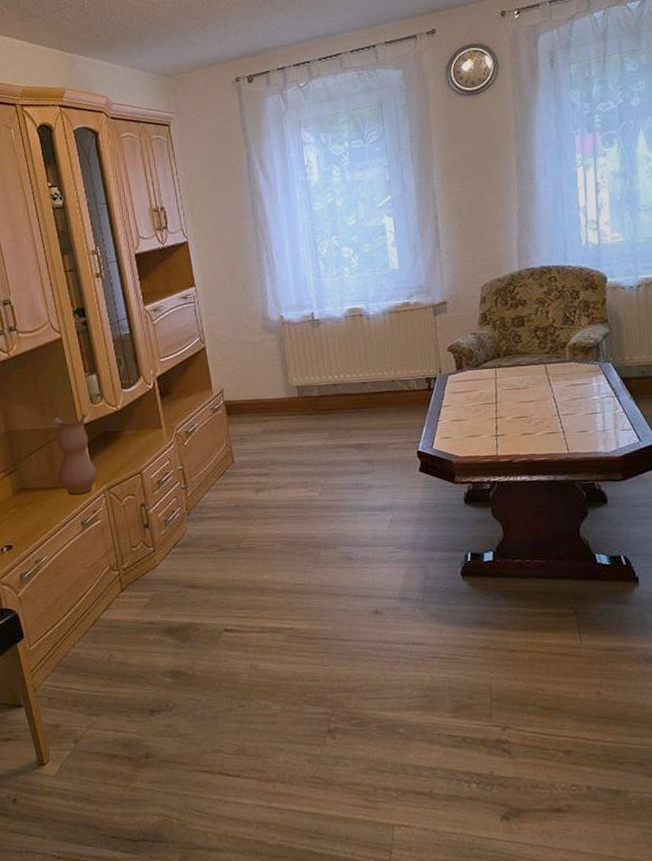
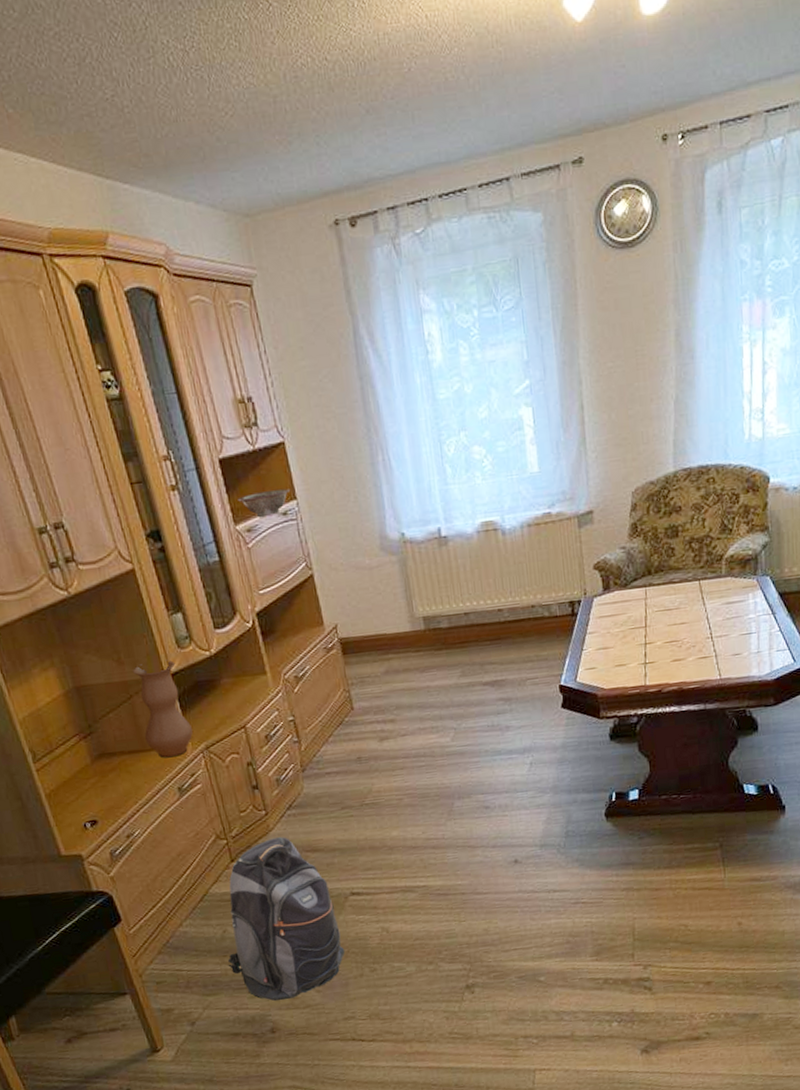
backpack: none [111,571,217,728] -> present [227,836,345,1002]
decorative bowl: none [147,277,191,300] -> present [237,488,291,517]

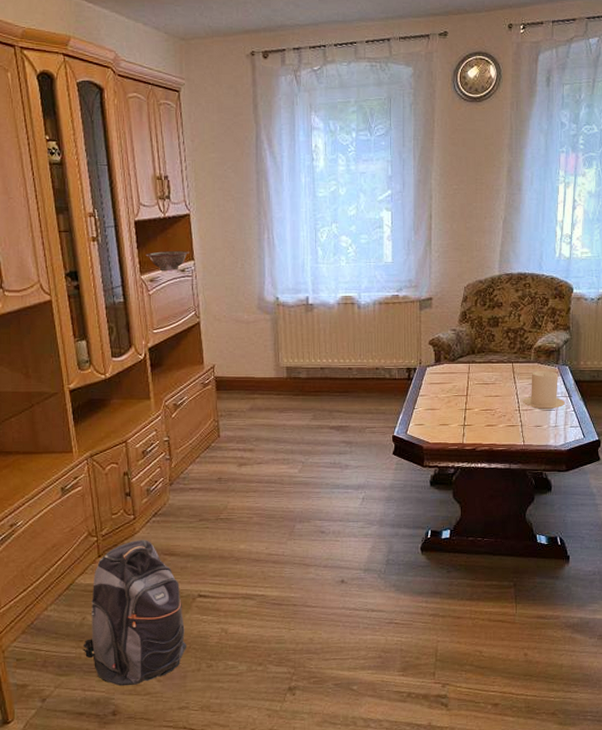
vase: present [132,659,193,758] -> none [36,378,81,461]
candle: none [716,584,768,634] -> present [523,370,565,410]

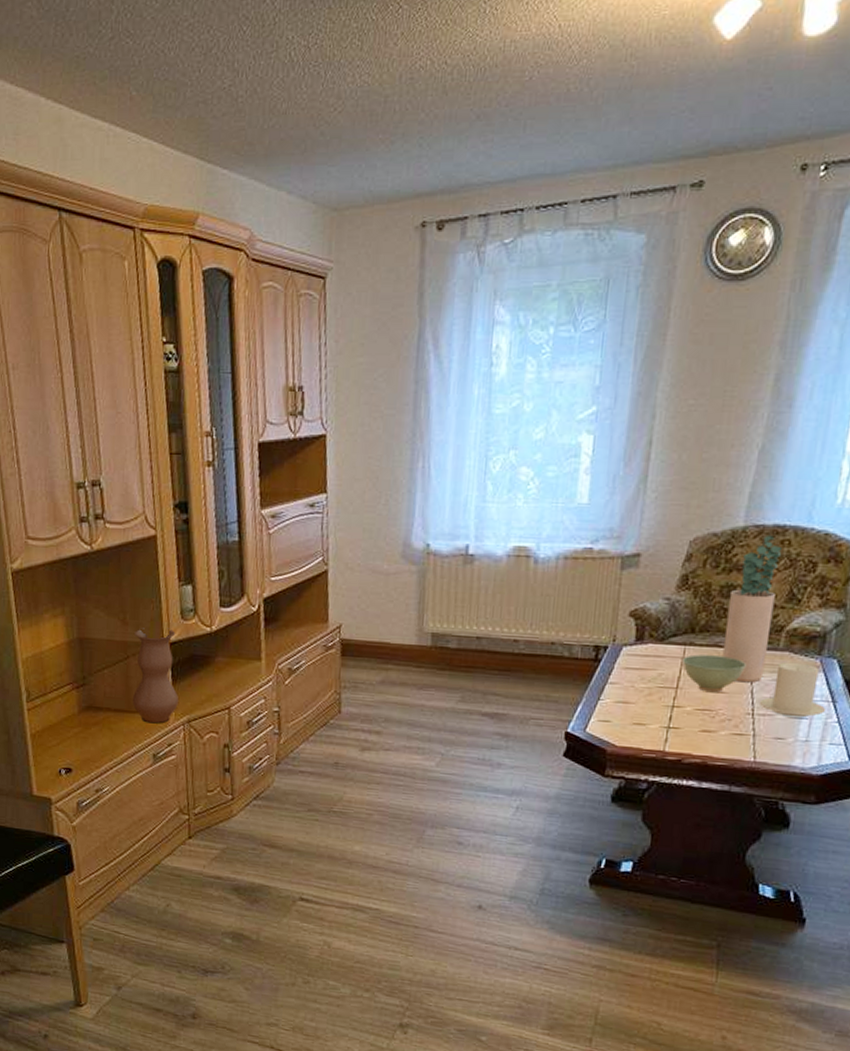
vase: none [36,378,81,461] -> present [132,628,178,724]
backpack: present [82,539,187,687] -> none [164,824,282,990]
decorative bowl: present [145,250,190,271] -> none [268,479,323,505]
bowl: none [469,369,511,396] -> present [682,654,746,692]
vase: none [494,275,526,388] -> present [722,528,783,683]

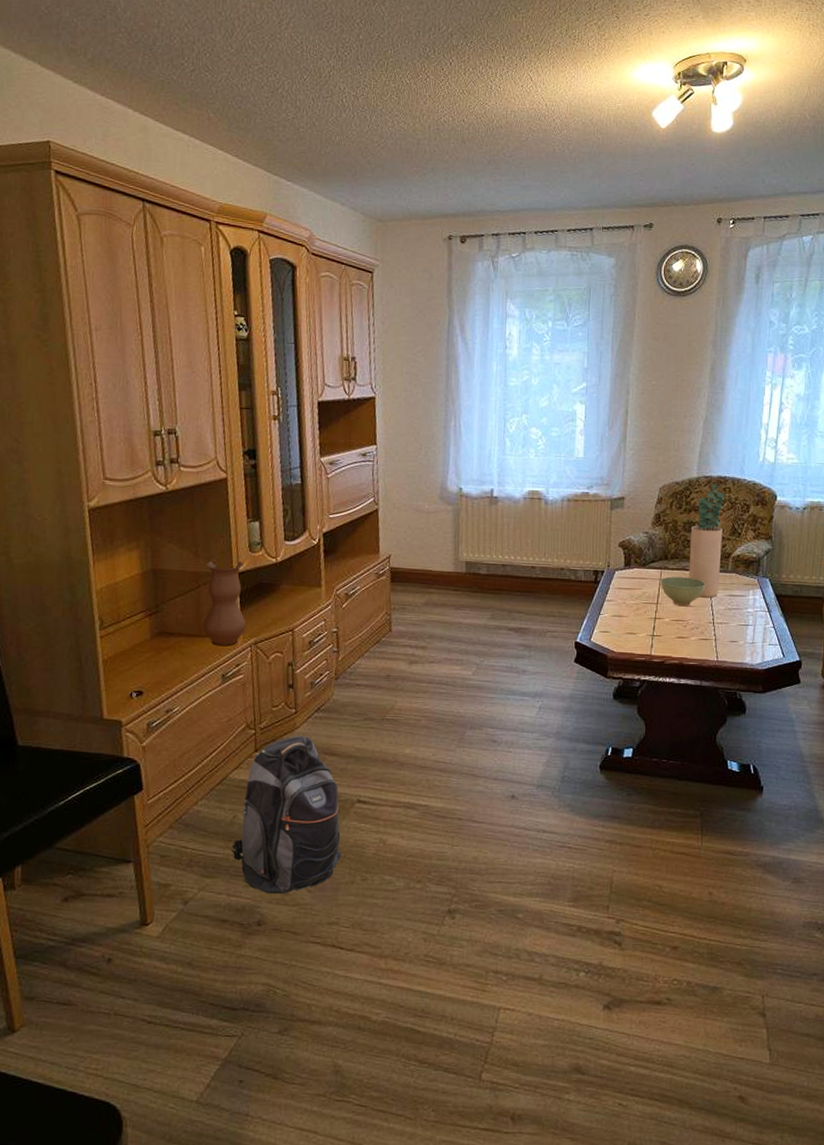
backpack: none [164,824,282,990] -> present [231,735,342,895]
candle: present [760,662,825,718] -> none [718,581,764,625]

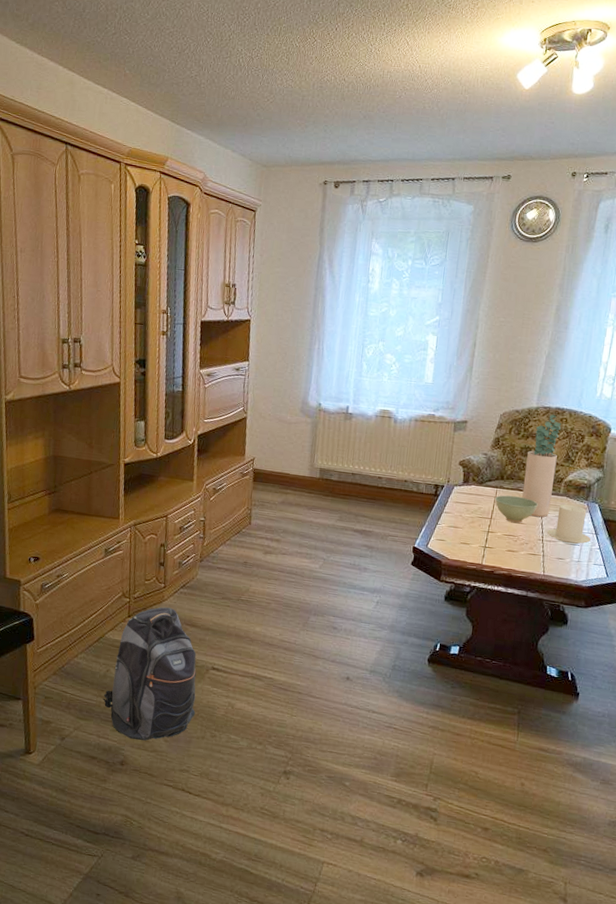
vase: present [202,559,246,646] -> none [91,451,130,526]
candle: none [718,581,764,625] -> present [547,504,591,545]

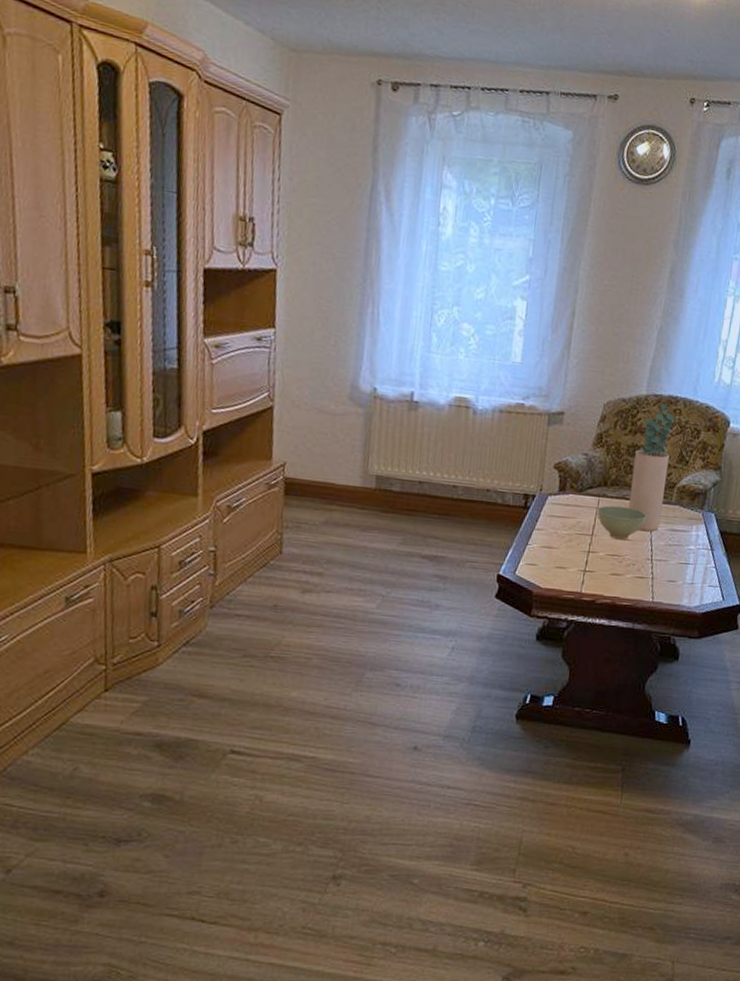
backpack: present [103,607,197,741] -> none [69,673,209,861]
candle: present [547,504,591,545] -> none [657,514,706,563]

